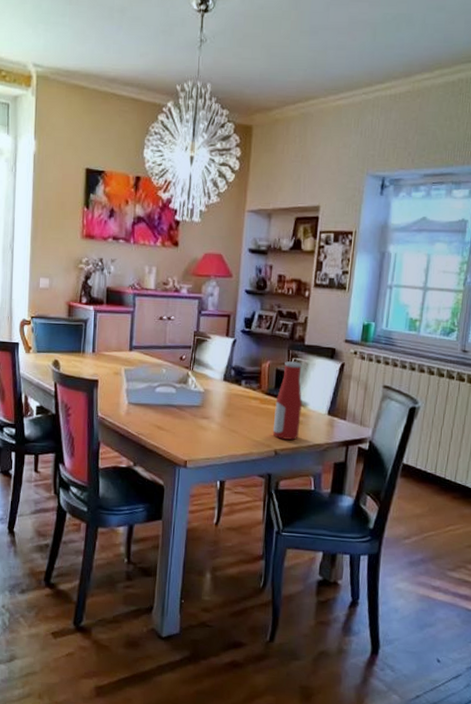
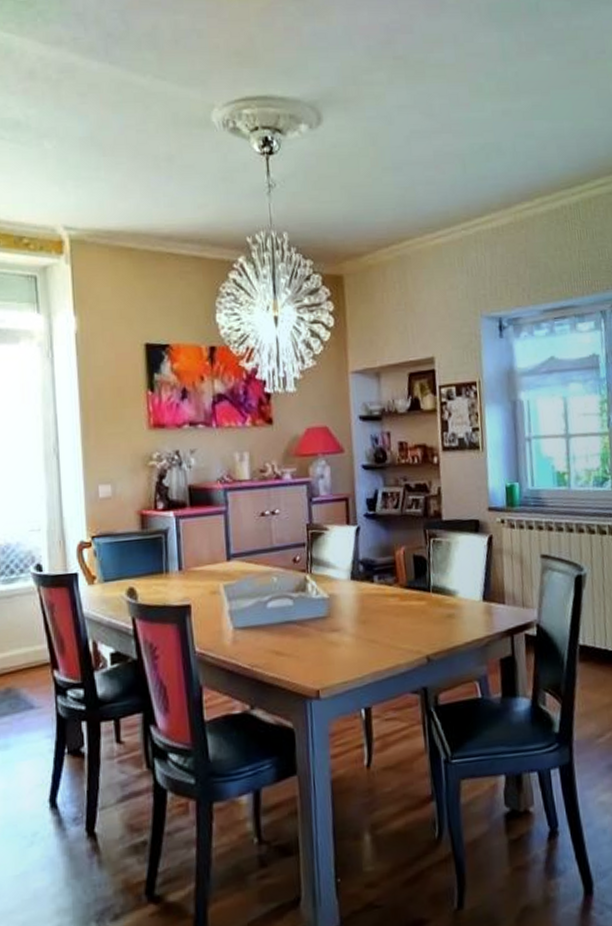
bottle: present [272,361,302,440] -> none [418,542,453,641]

